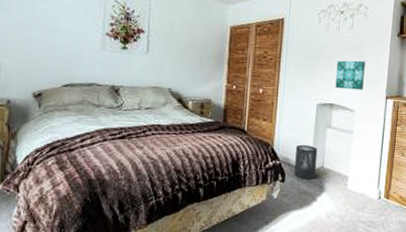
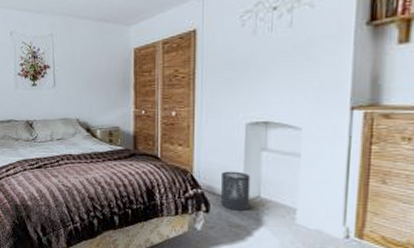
wall art: present [335,60,365,90] -> none [270,64,314,103]

